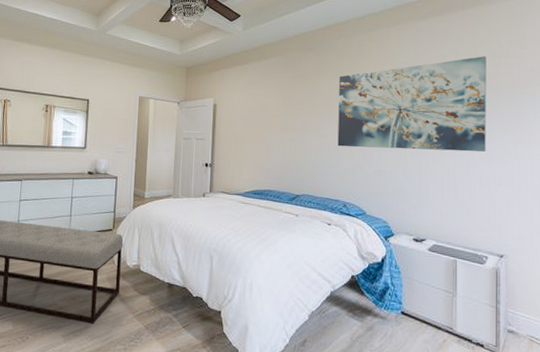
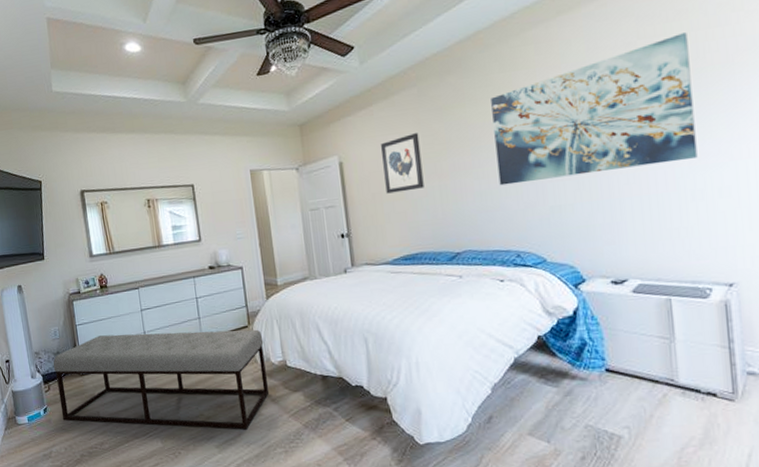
wall art: none [248,92,280,138] -> present [381,133,424,194]

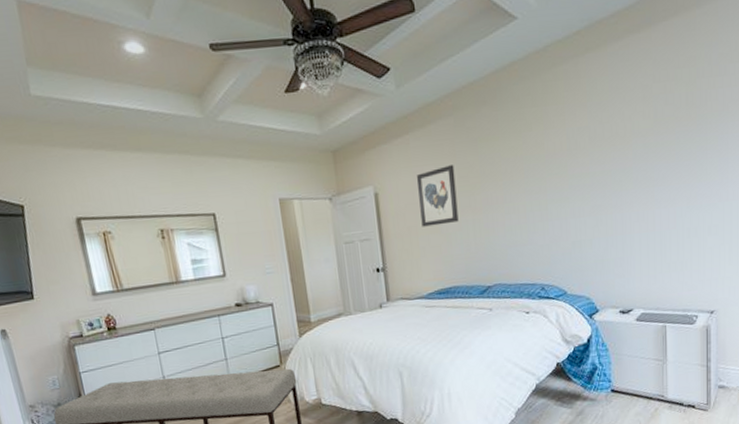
wall art: present [491,32,698,186] -> none [523,79,694,221]

